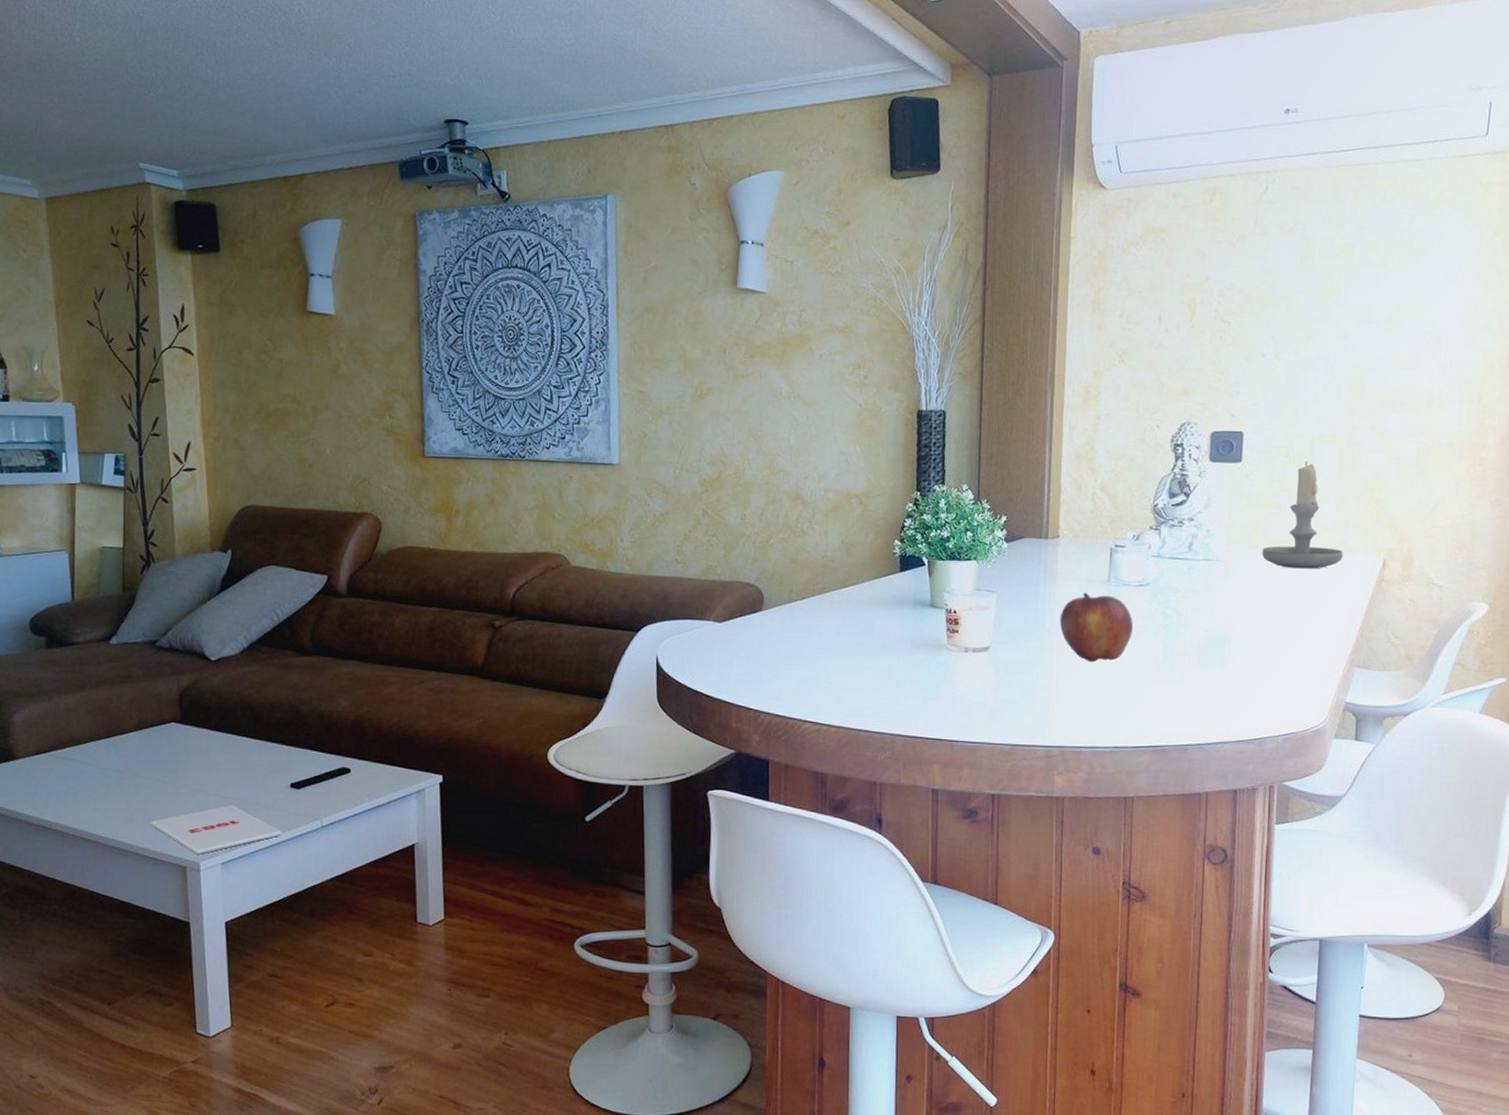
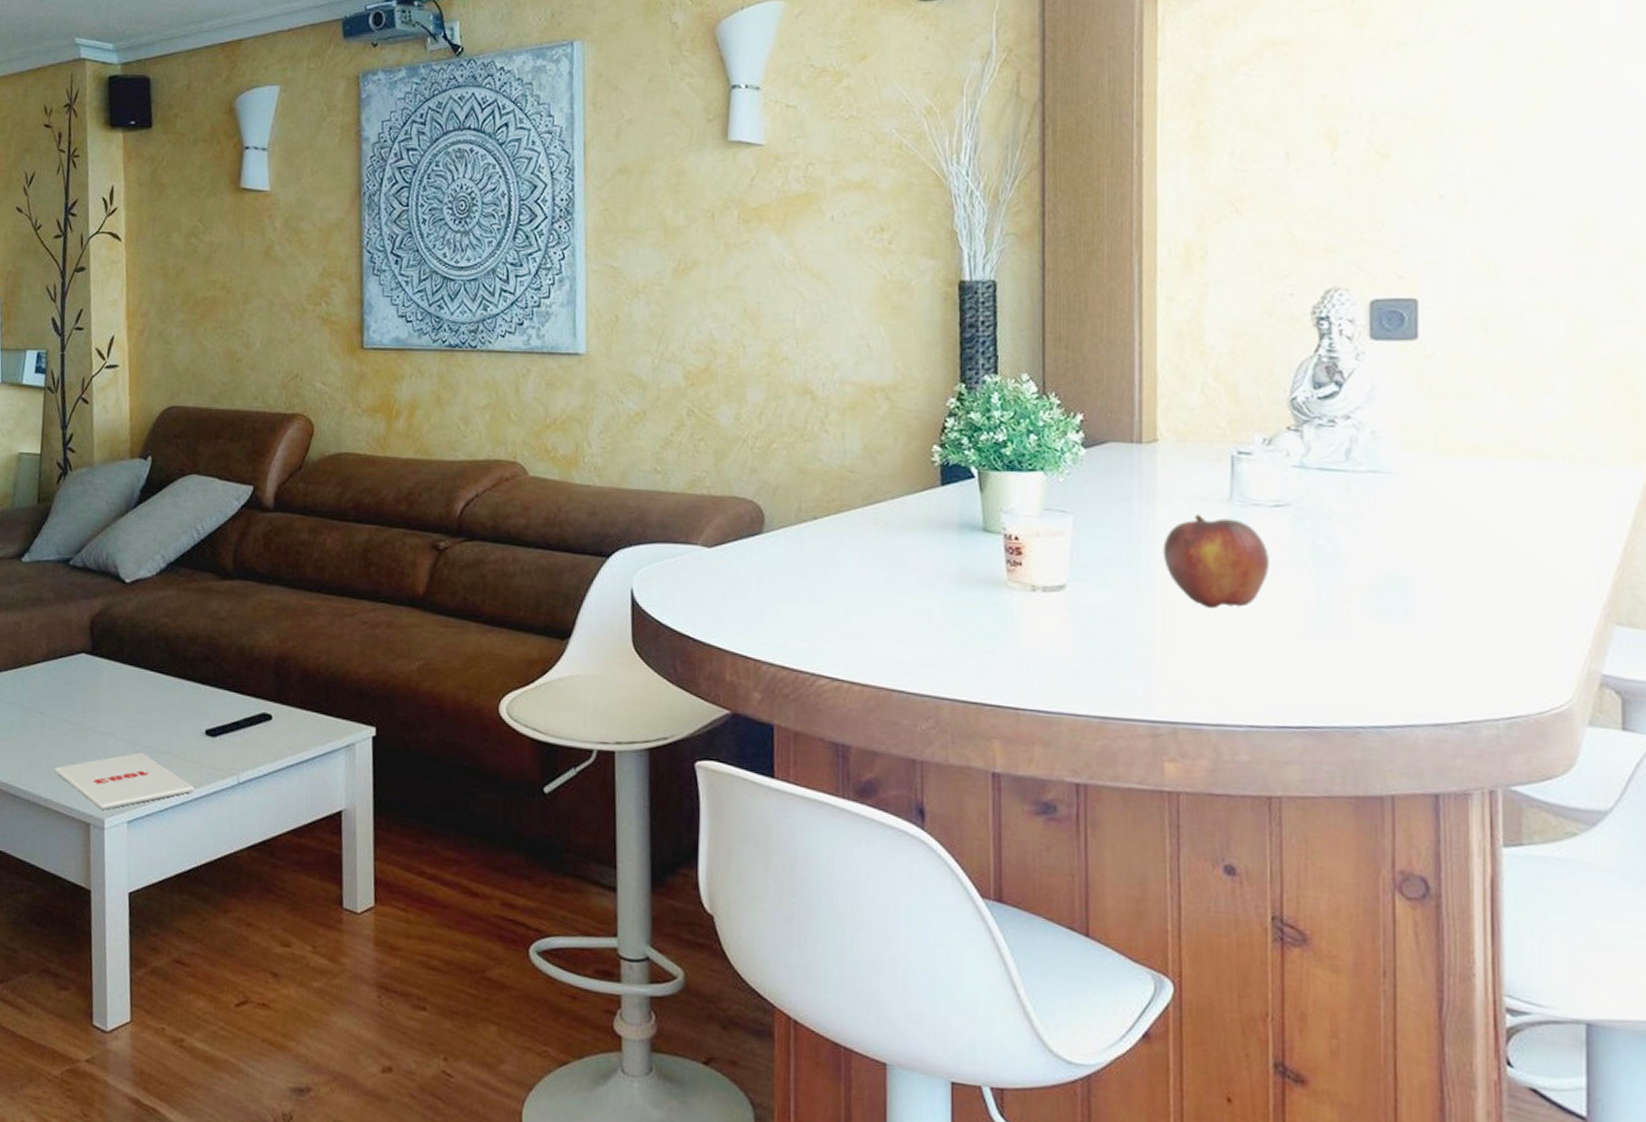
candle: present [1261,460,1343,569] -> none [1455,336,1583,485]

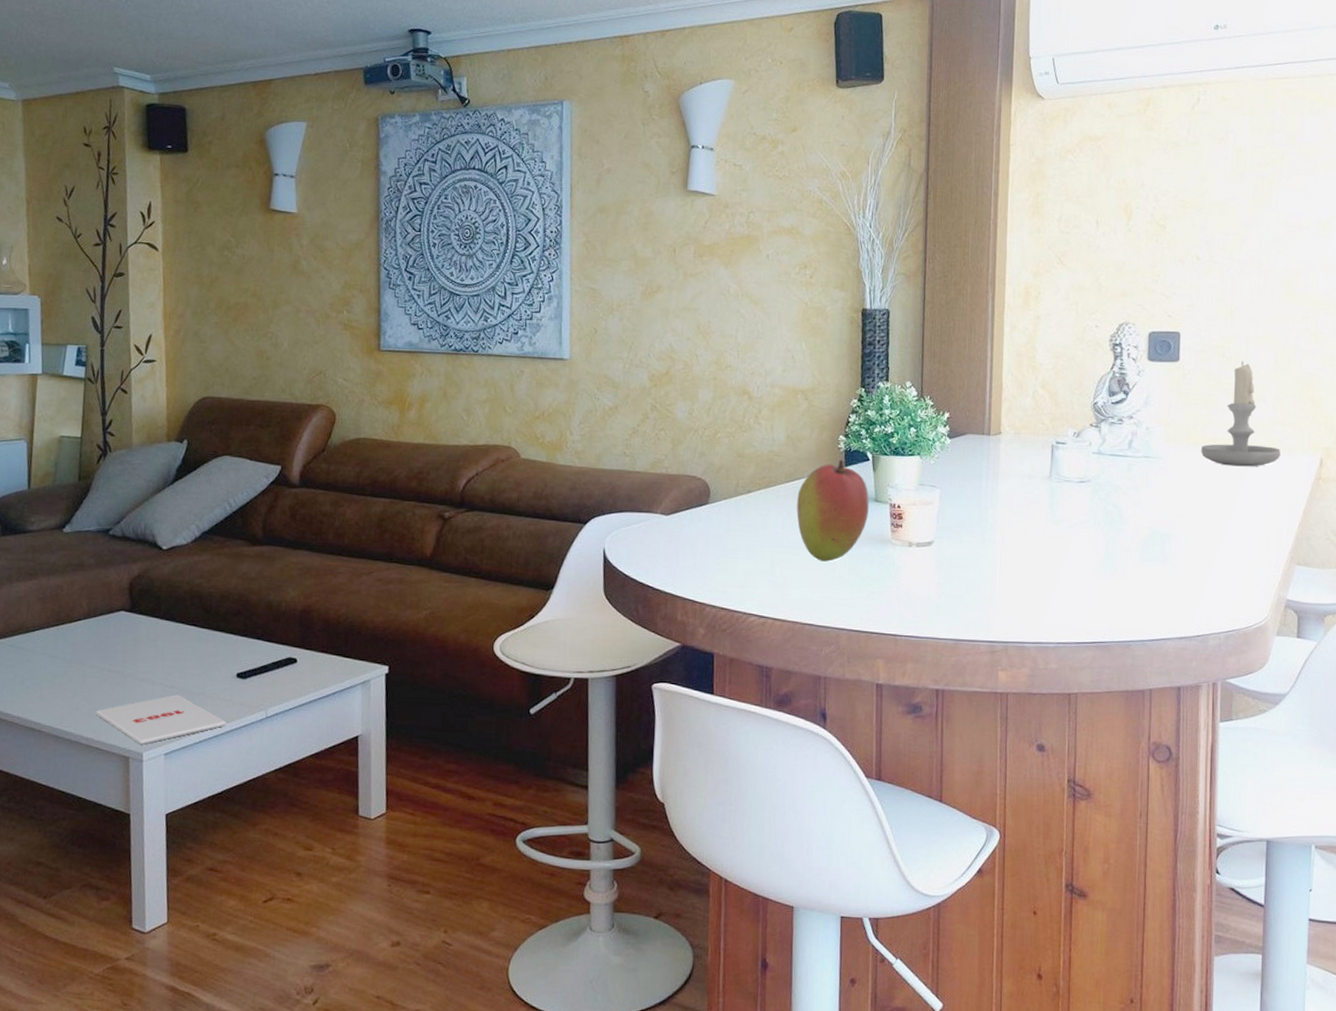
fruit: none [878,476,975,610] -> present [796,459,869,562]
fruit: present [1163,514,1269,609] -> none [1002,488,1075,558]
candle: none [1455,336,1583,485] -> present [1200,360,1281,467]

